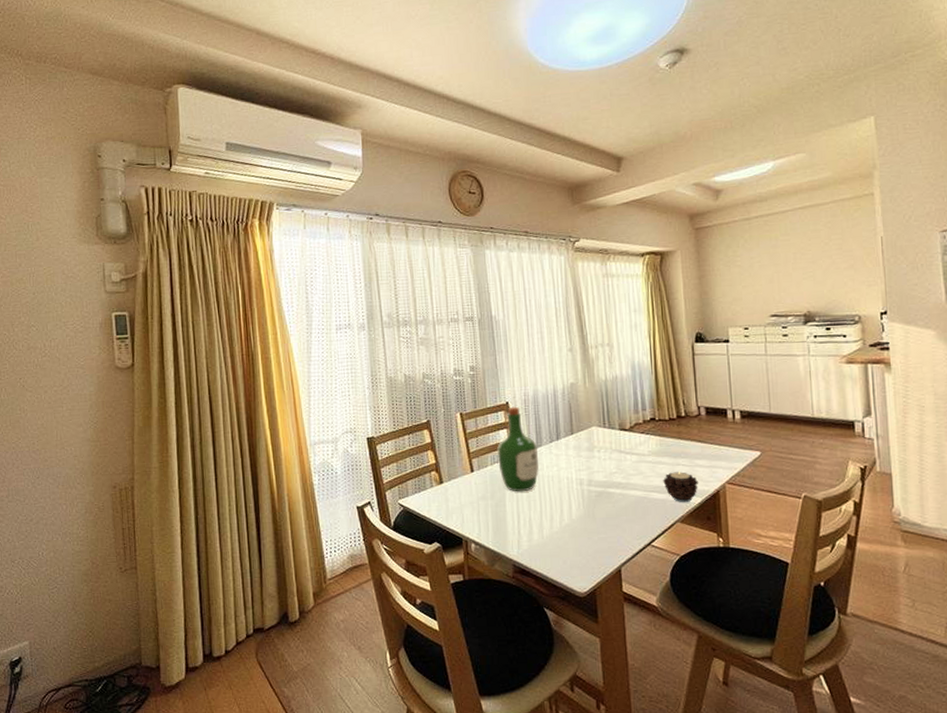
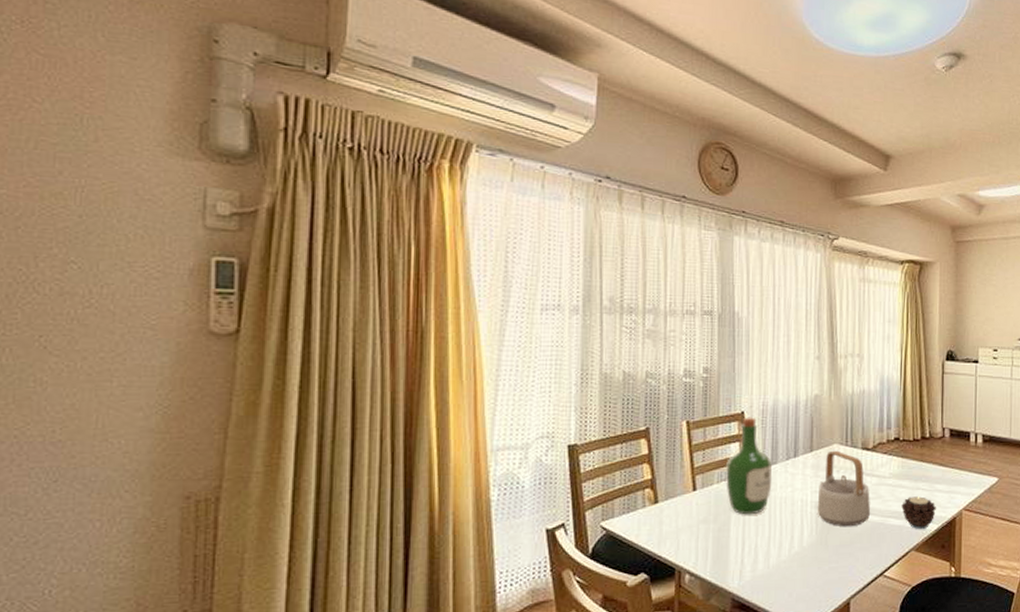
teapot: none [582,432,634,502] -> present [818,450,871,527]

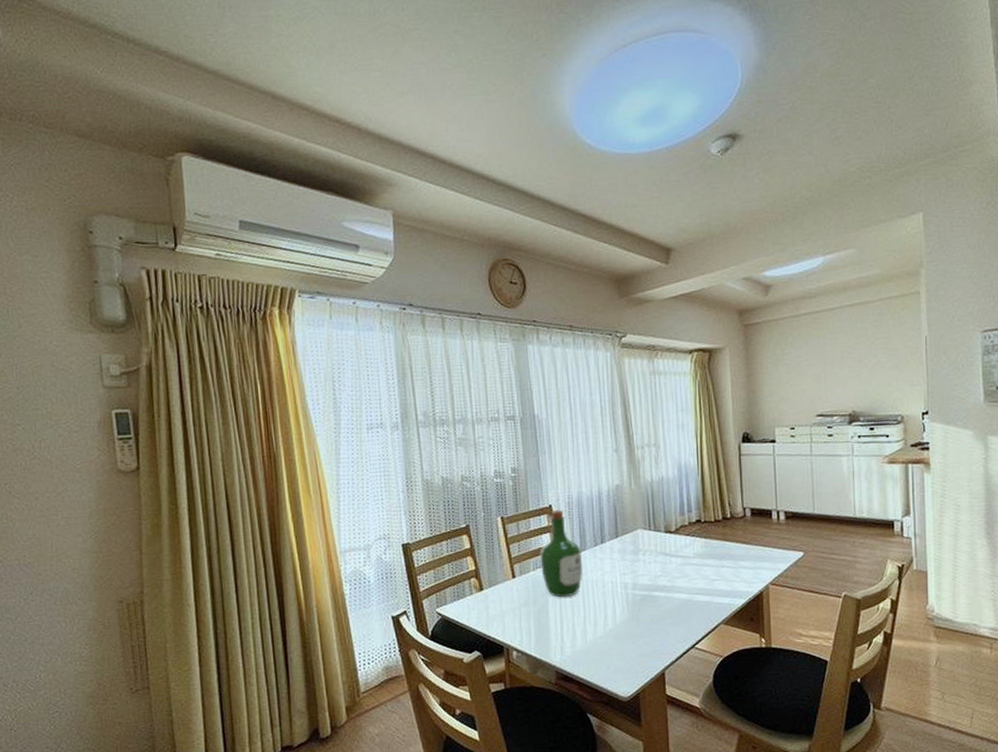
teapot: present [818,450,871,527] -> none [627,535,678,605]
candle: present [901,495,937,530] -> none [708,572,743,605]

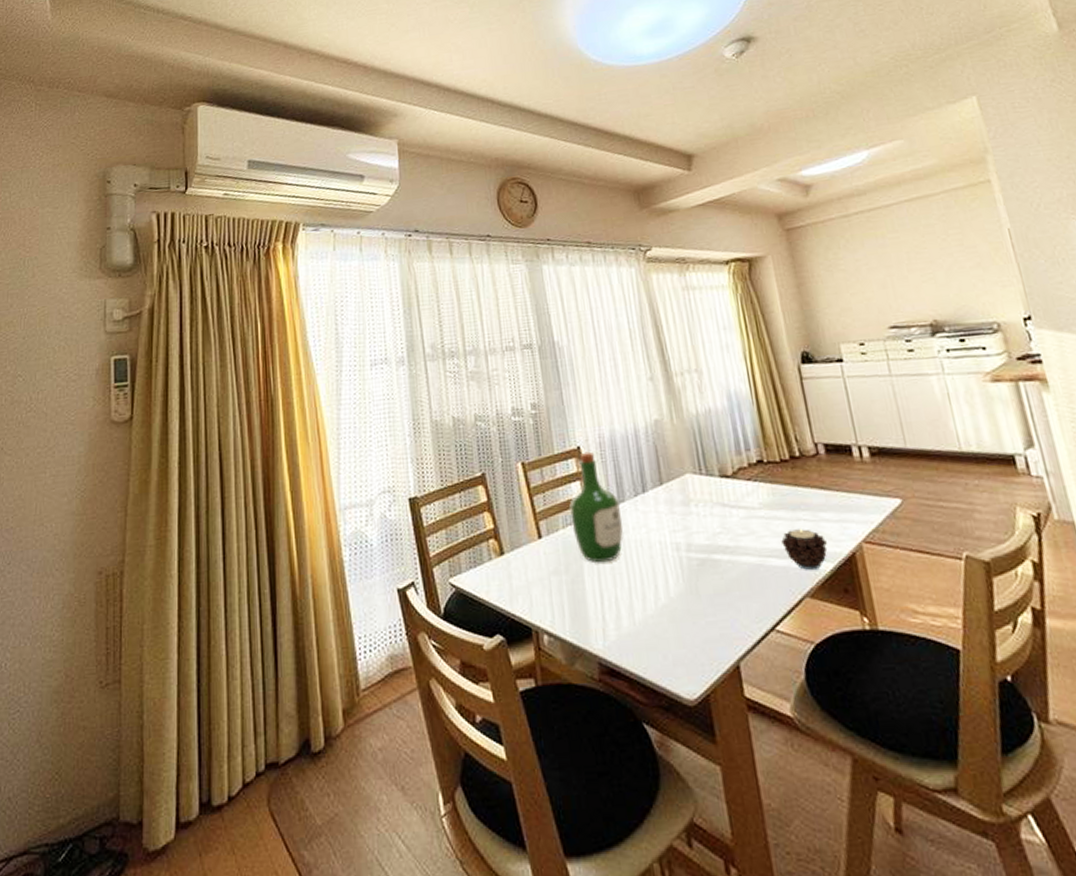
candle: none [708,572,743,605] -> present [781,527,828,571]

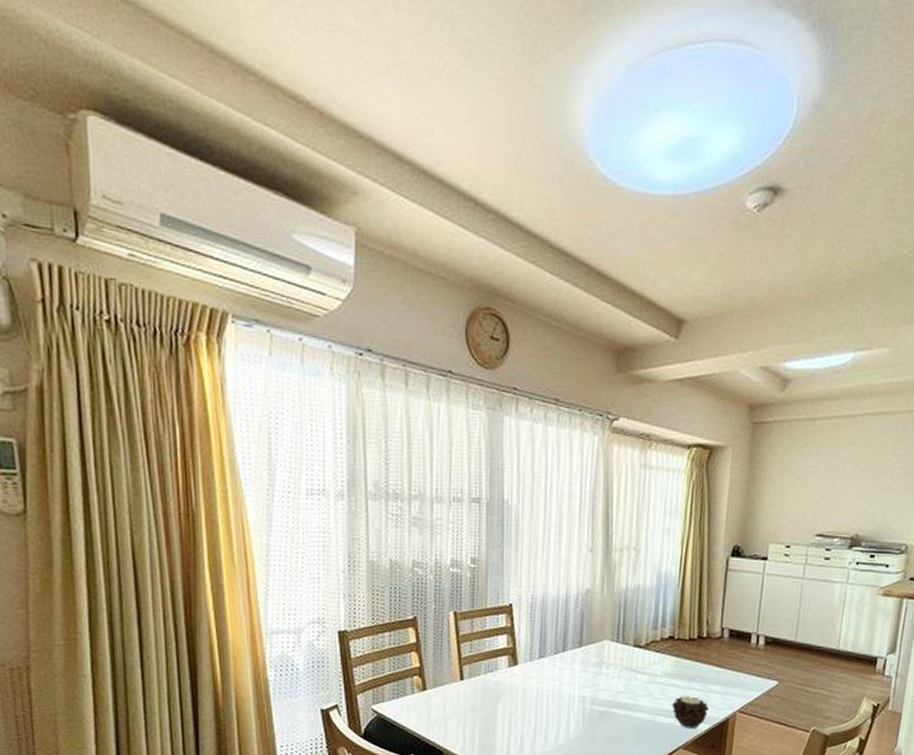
wine bottle: present [569,451,624,563] -> none [493,609,540,706]

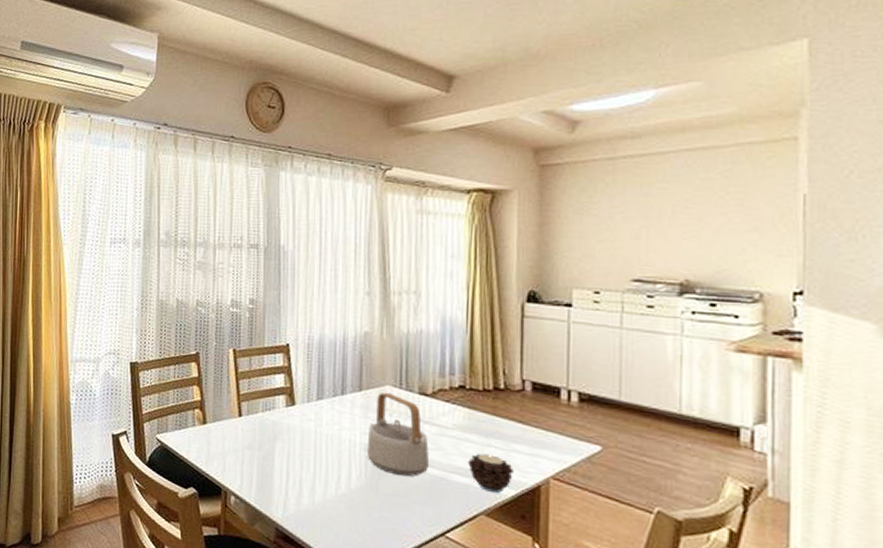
teapot: none [585,646,640,723] -> present [368,392,430,477]

